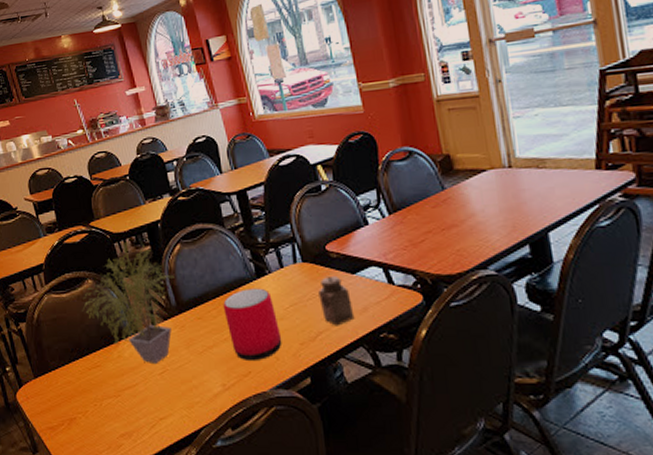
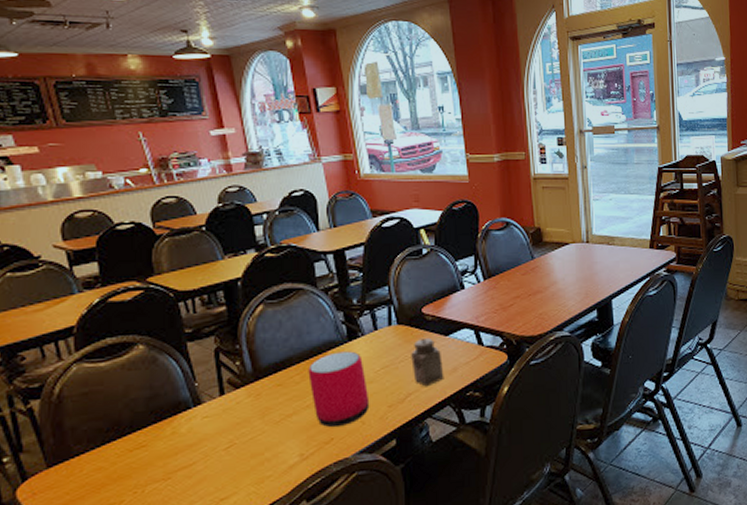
potted plant: present [72,241,175,365] -> none [114,300,253,439]

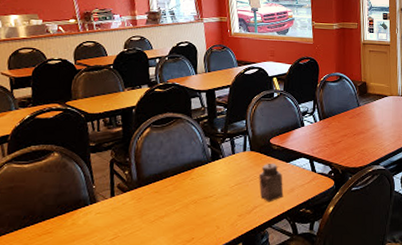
speaker: present [308,351,370,428] -> none [179,169,224,230]

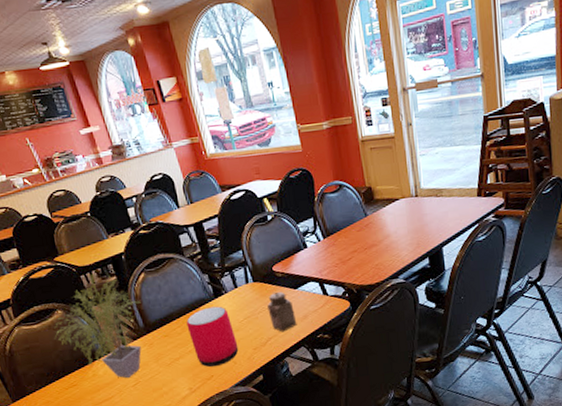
potted plant: none [35,121,140,232] -> present [42,273,142,379]
speaker: none [179,169,224,230] -> present [186,306,239,367]

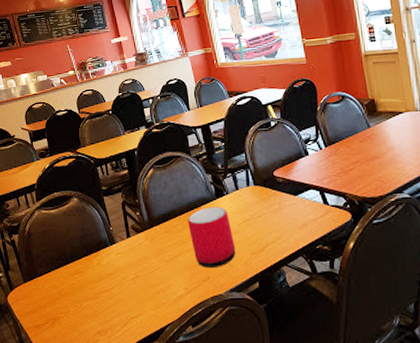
potted plant: present [42,273,142,379] -> none [59,165,148,271]
salt shaker: present [267,292,297,332] -> none [267,198,296,239]

